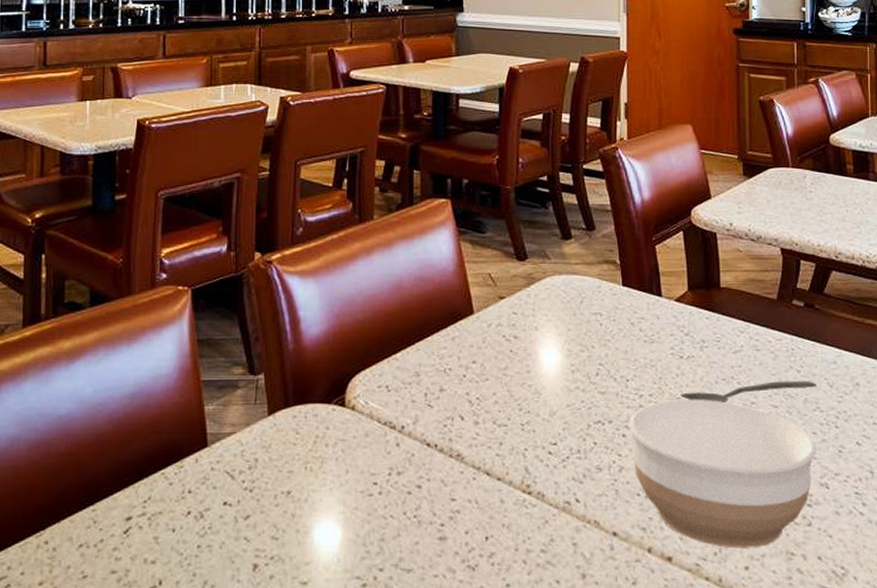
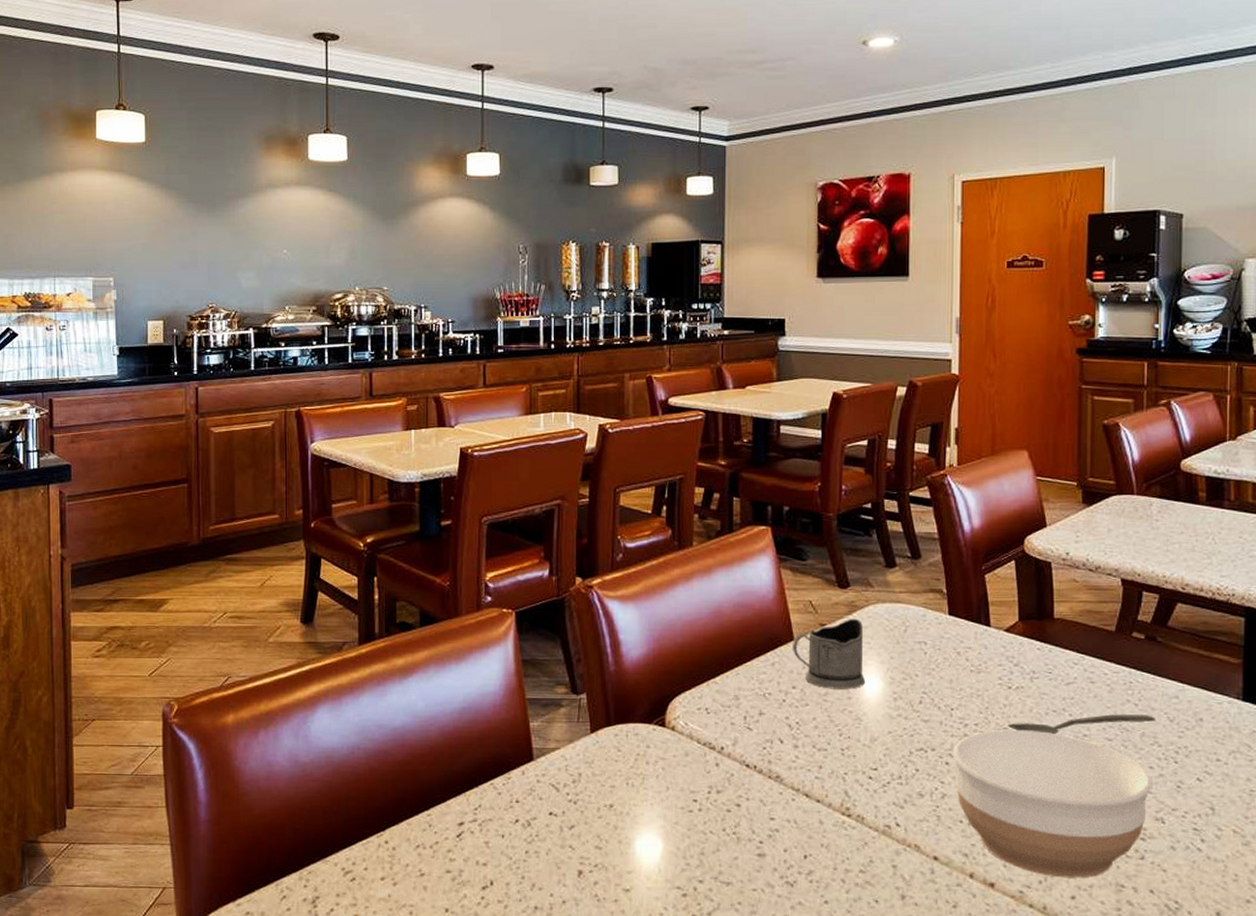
tea glass holder: none [473,291,543,363] -> present [793,618,865,689]

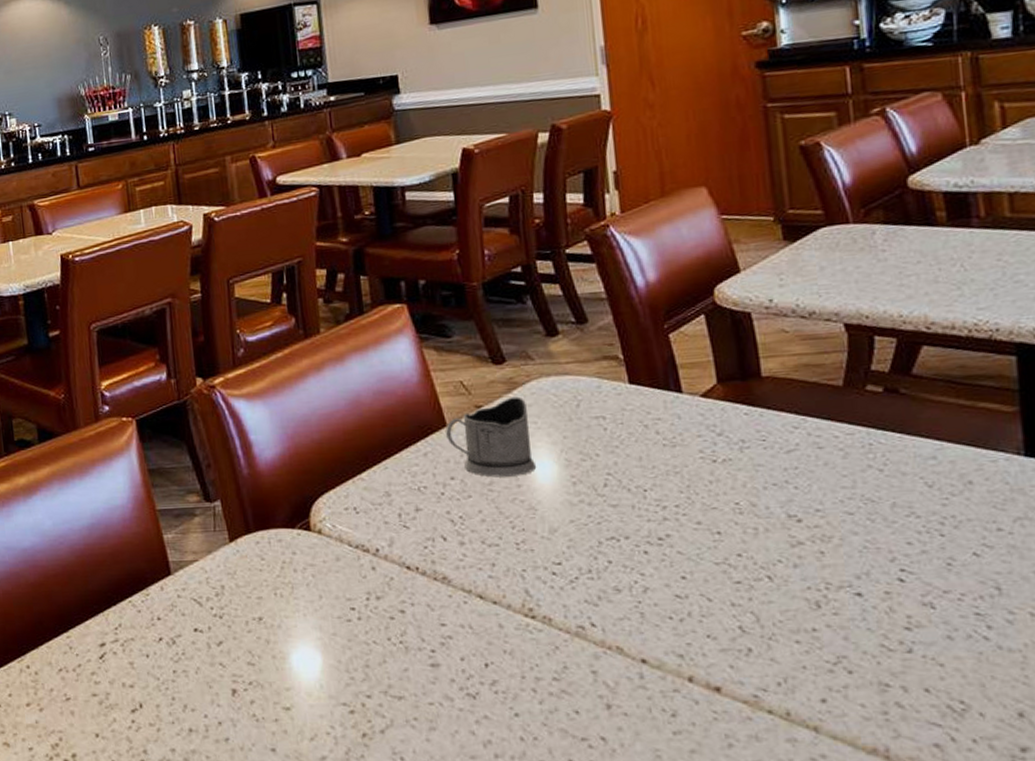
bowl: present [952,729,1153,879] -> none [651,508,914,678]
spoon: present [1008,714,1155,734] -> none [717,481,908,511]

